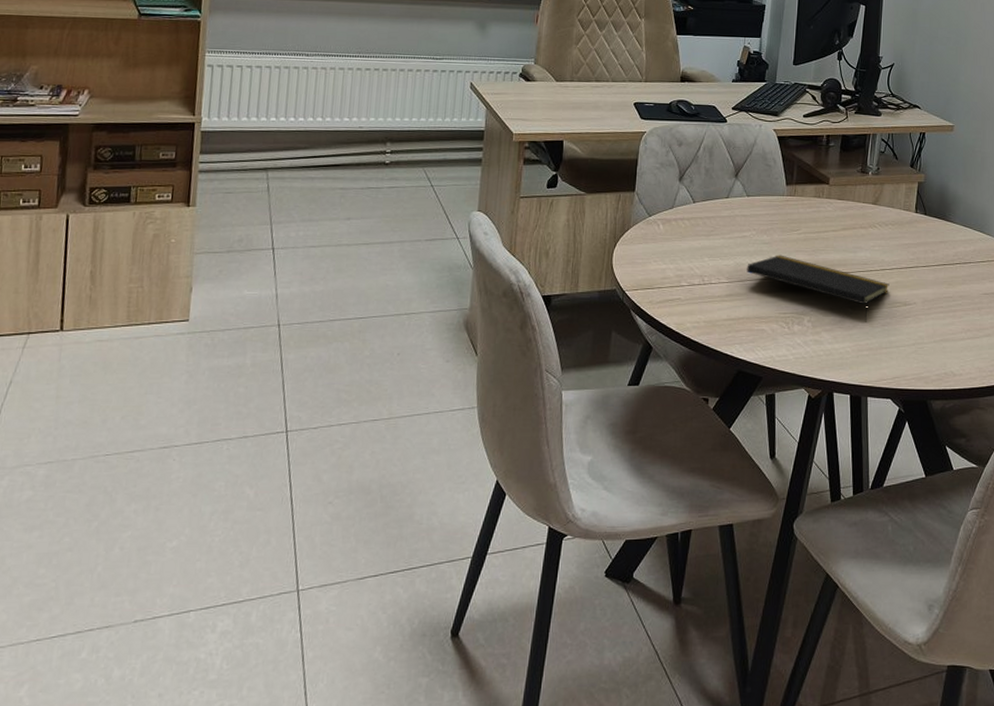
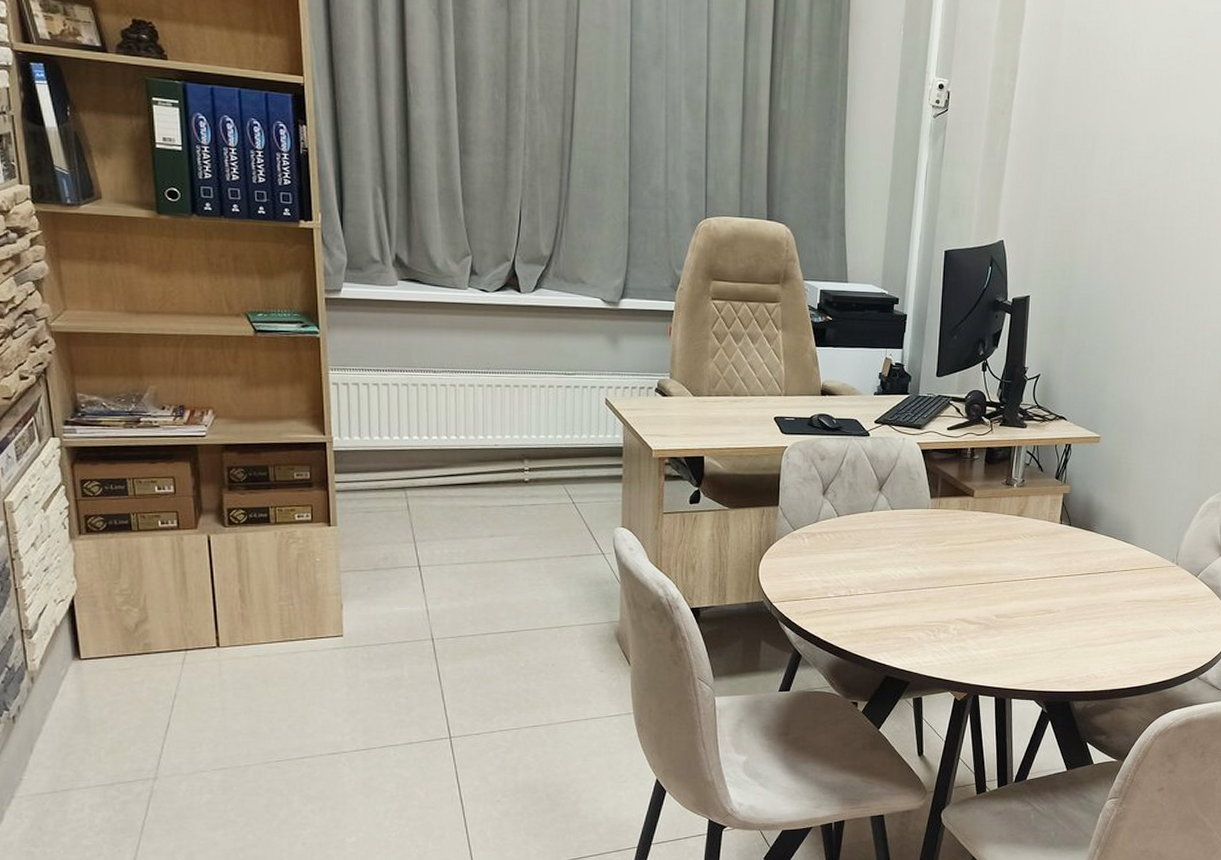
notepad: present [746,255,890,322] -> none [892,566,1034,630]

